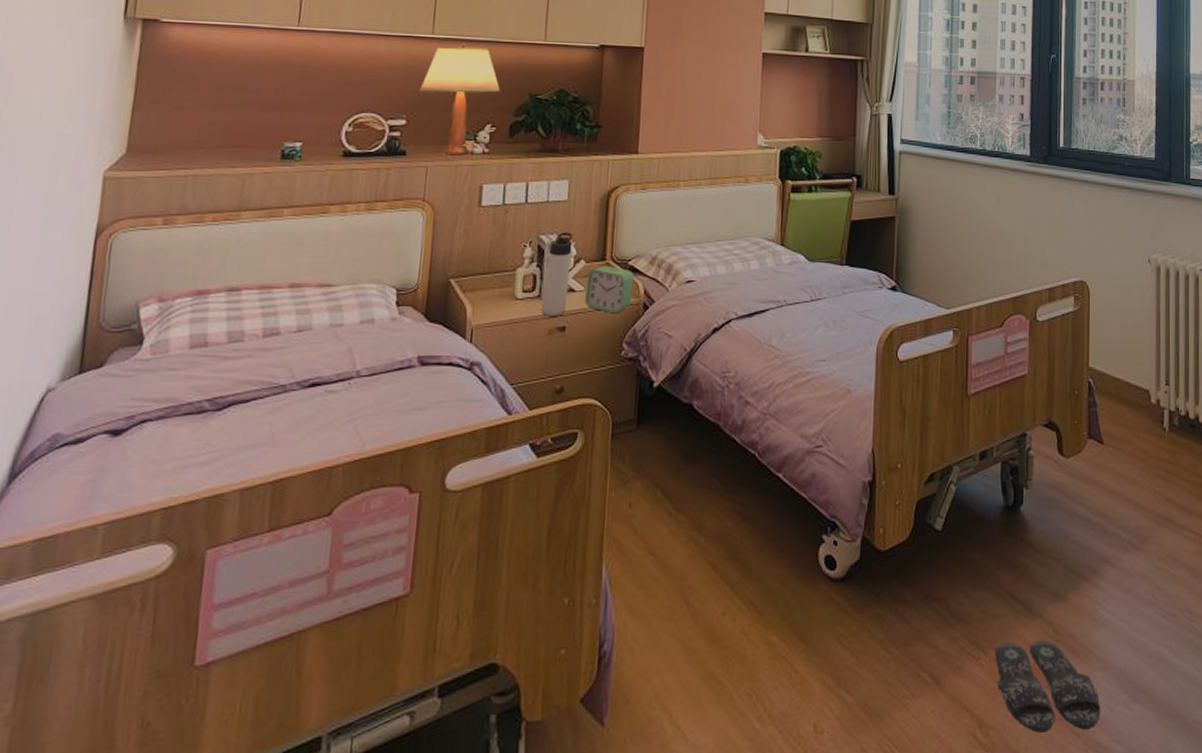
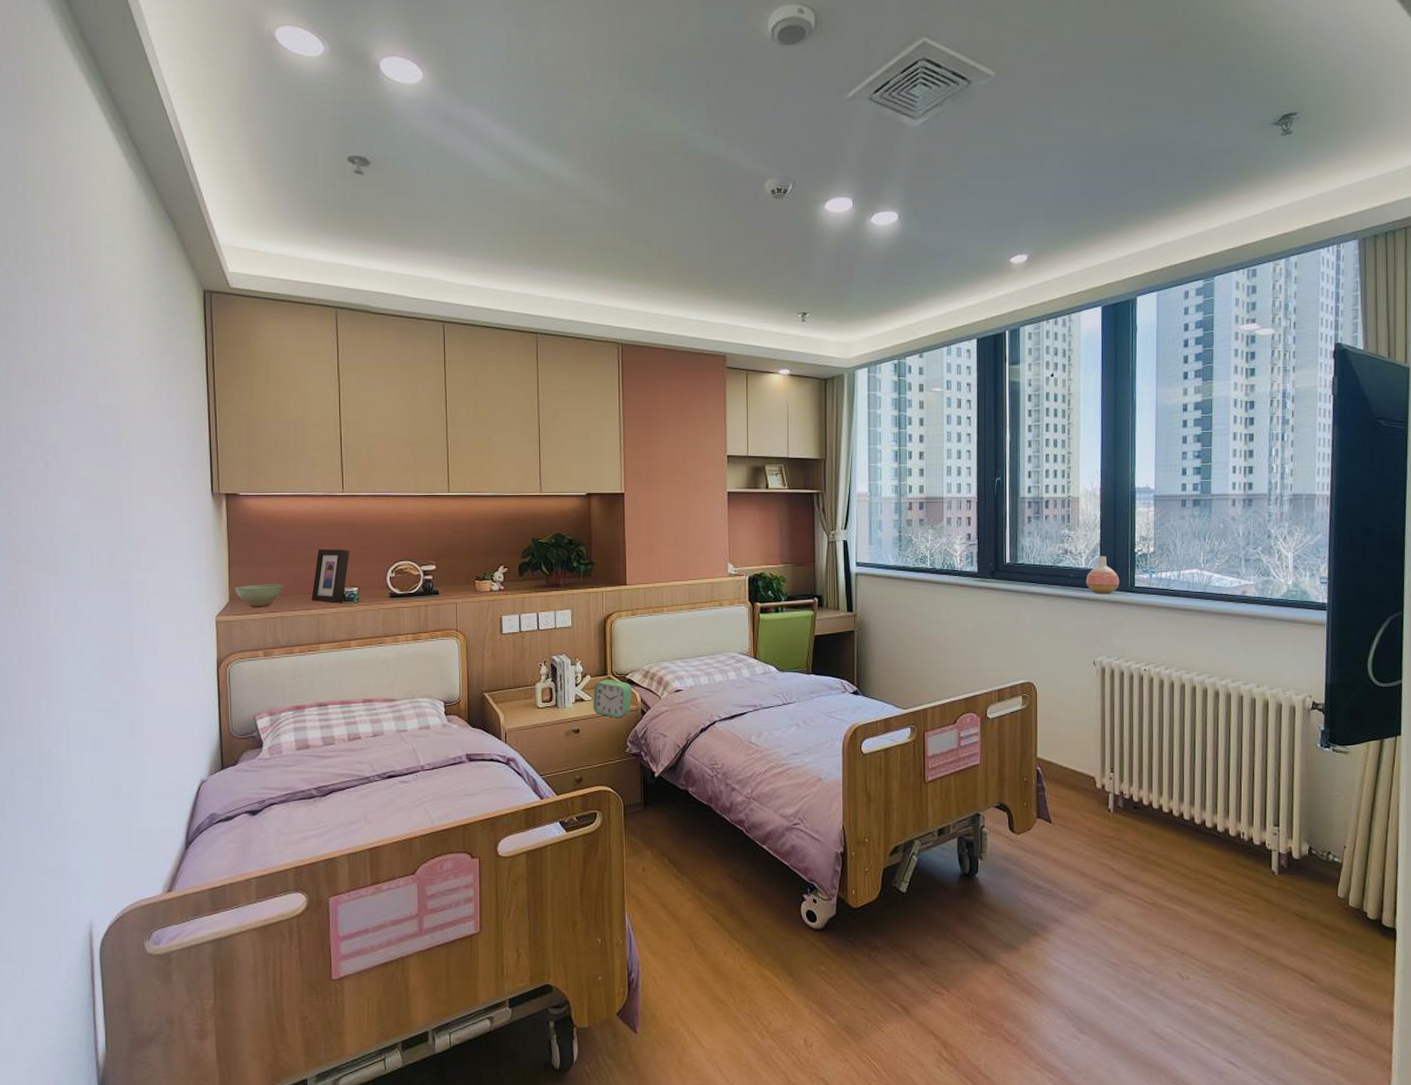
bowl: none [136,132,205,163] -> present [235,584,284,608]
picture frame: none [238,92,298,161] -> present [311,548,350,603]
table lamp: present [420,42,501,156] -> none [444,498,509,593]
thermos bottle: present [541,232,573,316] -> none [558,652,579,721]
slippers: present [995,639,1101,733] -> none [956,981,1052,1054]
vase: none [1141,144,1175,186] -> present [1086,556,1120,594]

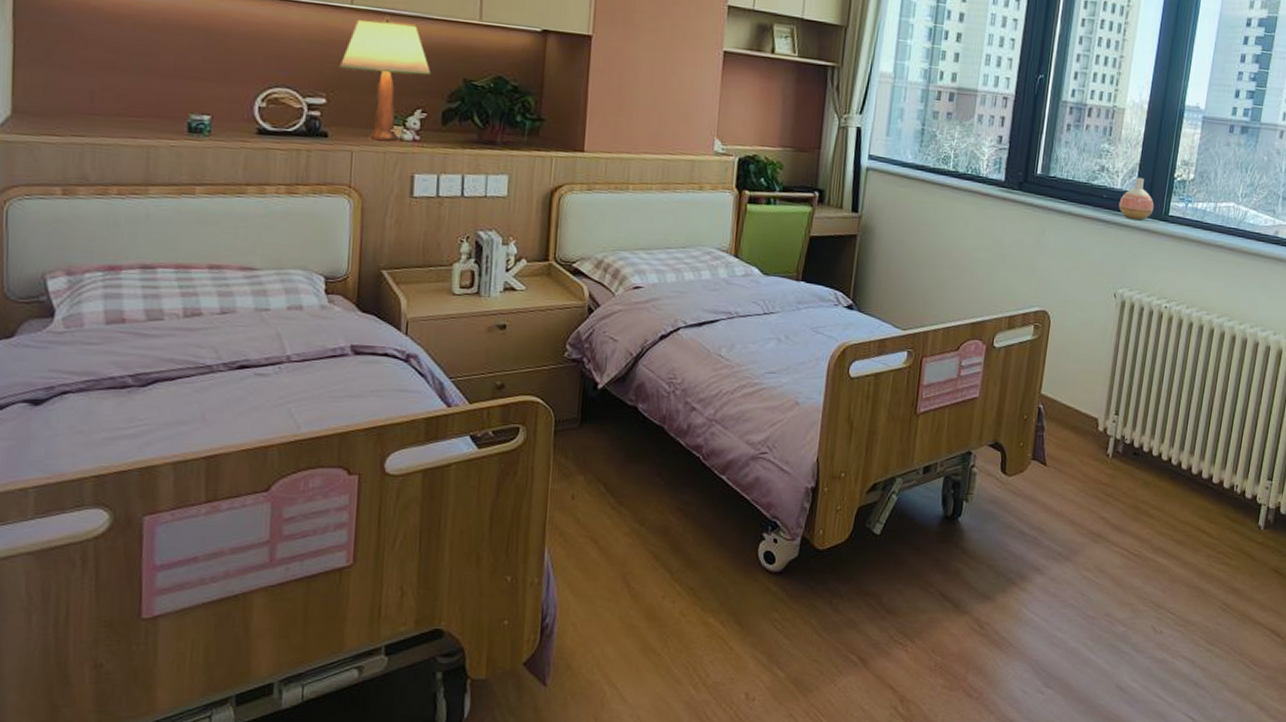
bowl: present [235,584,284,608] -> none [21,94,99,129]
picture frame: present [311,548,350,603] -> none [139,57,202,134]
table lamp: none [444,498,509,593] -> present [340,16,432,142]
alarm clock: present [593,679,632,718] -> none [526,265,580,315]

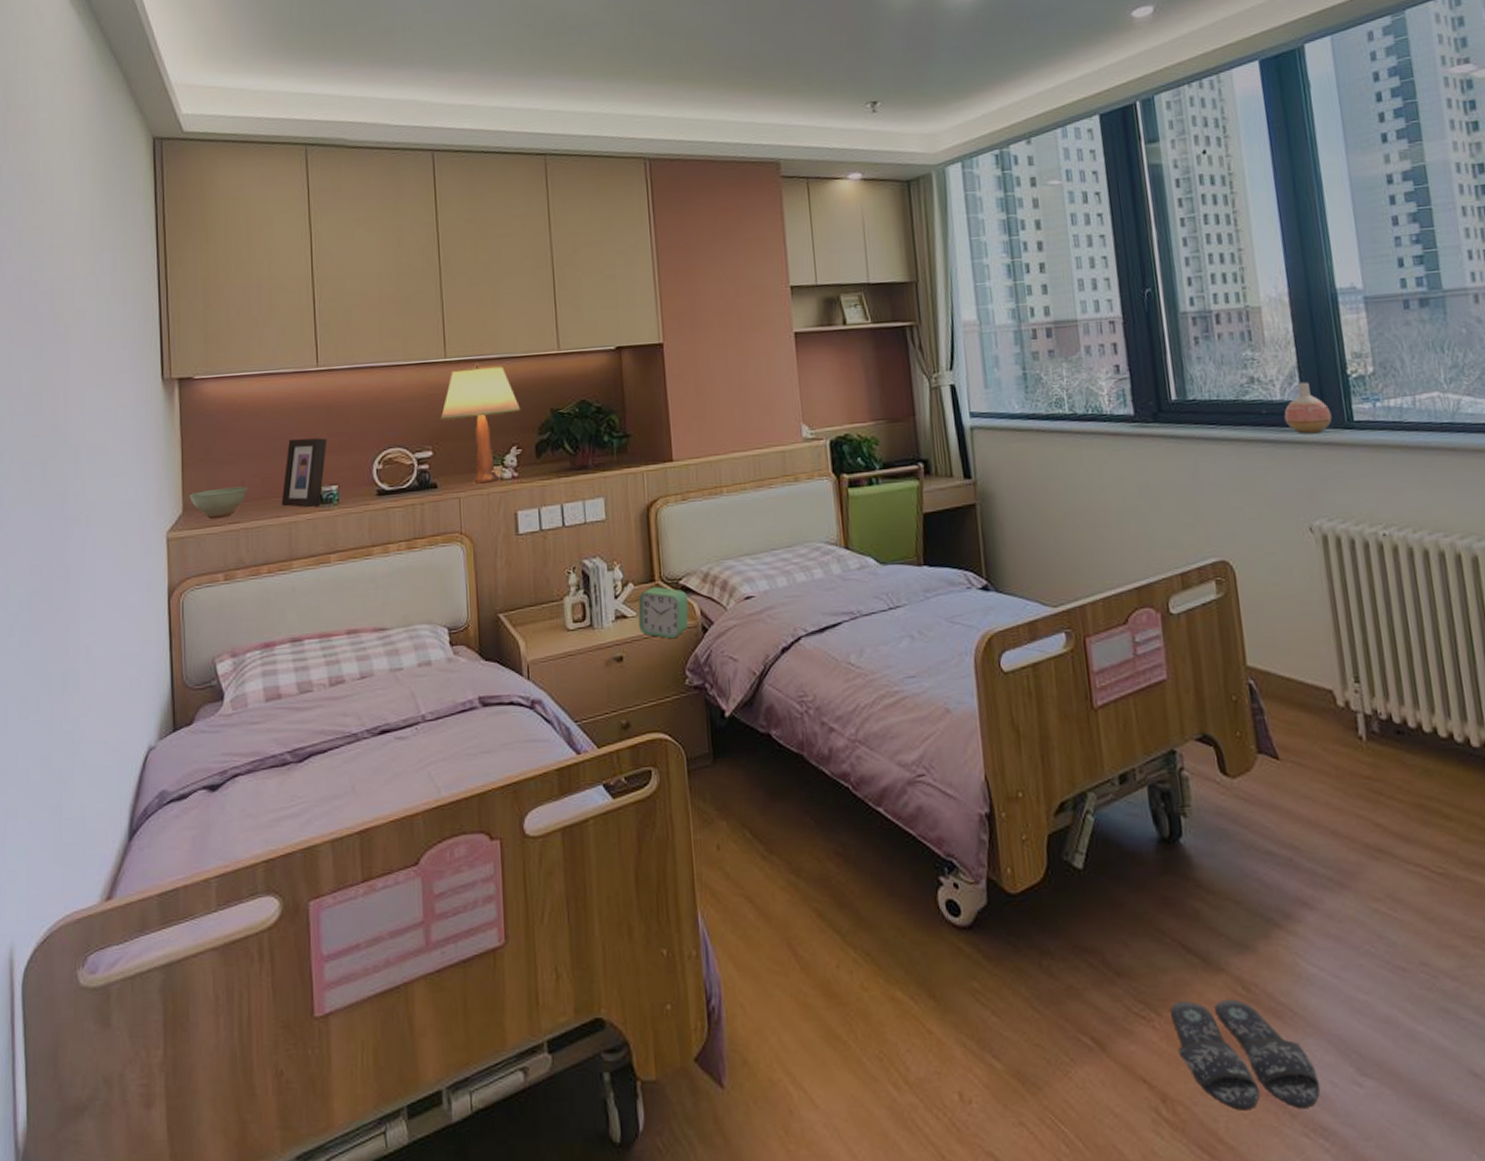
bowl: none [21,94,99,129] -> present [189,486,249,520]
picture frame: none [139,57,202,134] -> present [281,438,327,507]
alarm clock: none [526,265,580,315] -> present [638,586,689,639]
slippers: none [921,633,1016,709] -> present [1170,998,1321,1111]

